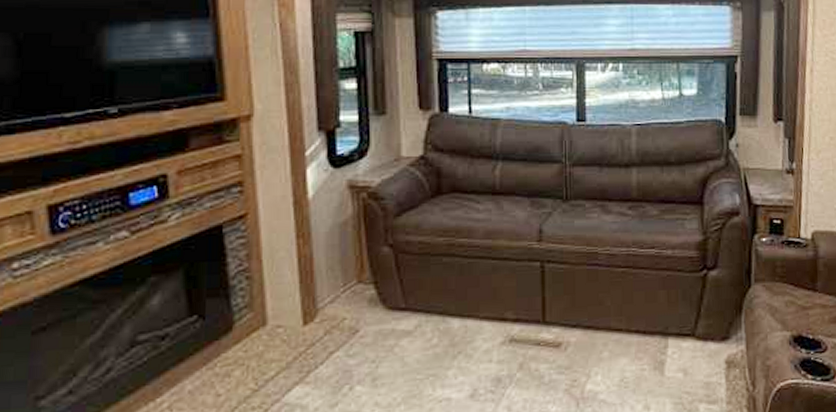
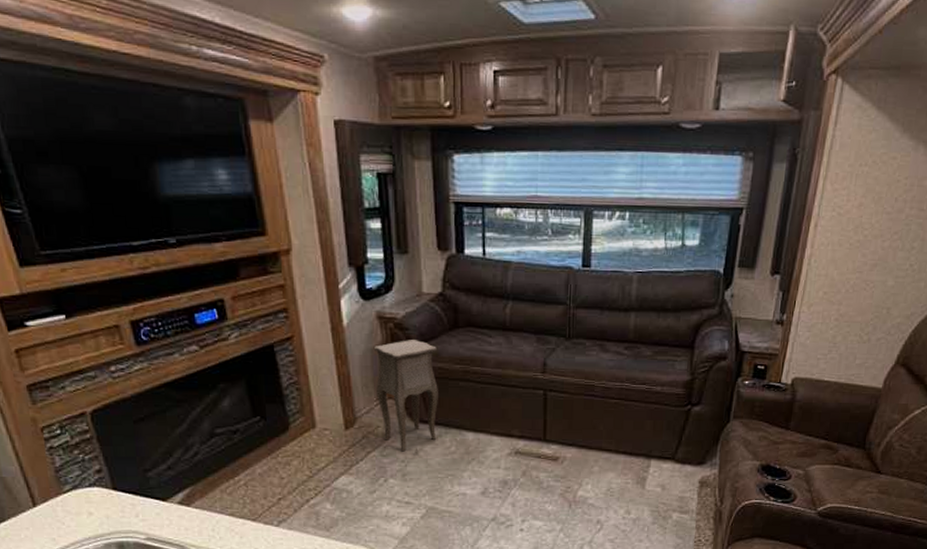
side table: none [342,211,418,351] -> present [373,340,438,454]

